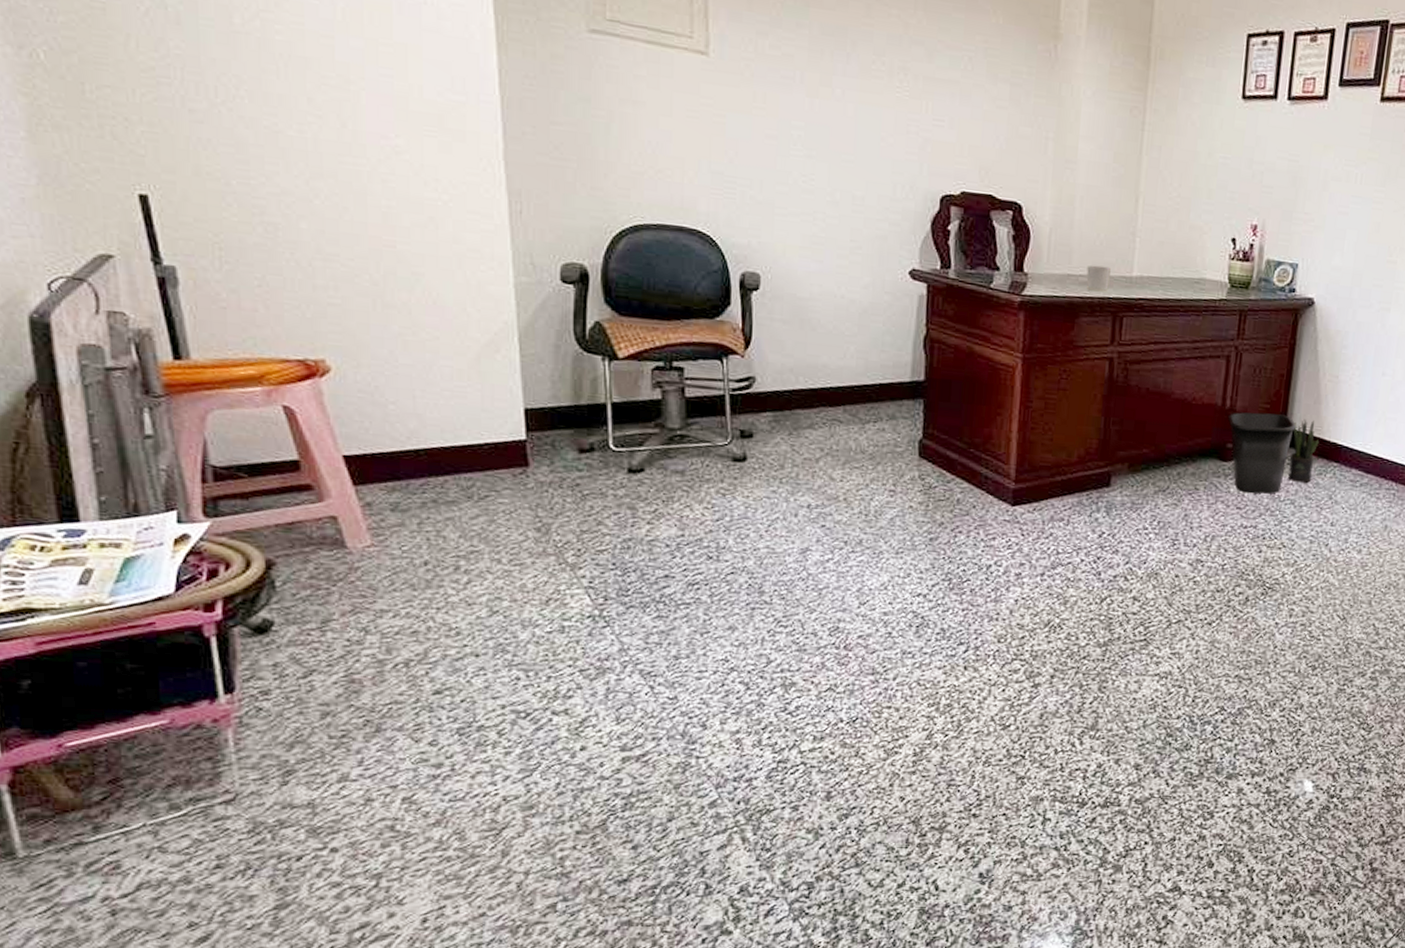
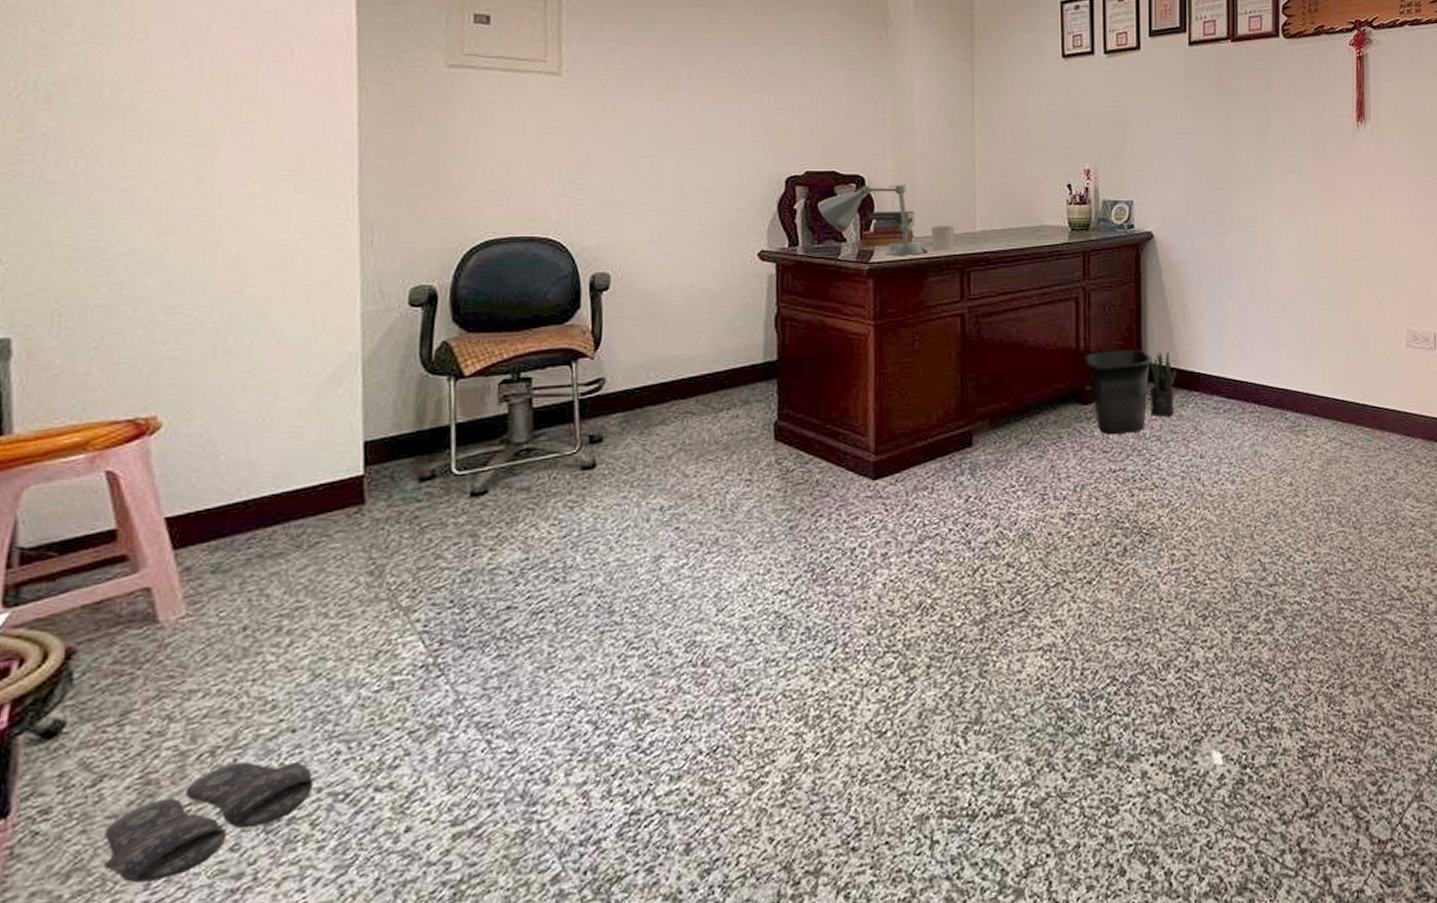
slippers: none [320,675,498,760] -> present [103,760,314,883]
desk lamp: none [971,213,1082,293] -> present [817,184,928,255]
books: none [1013,242,1071,281] -> present [860,212,916,247]

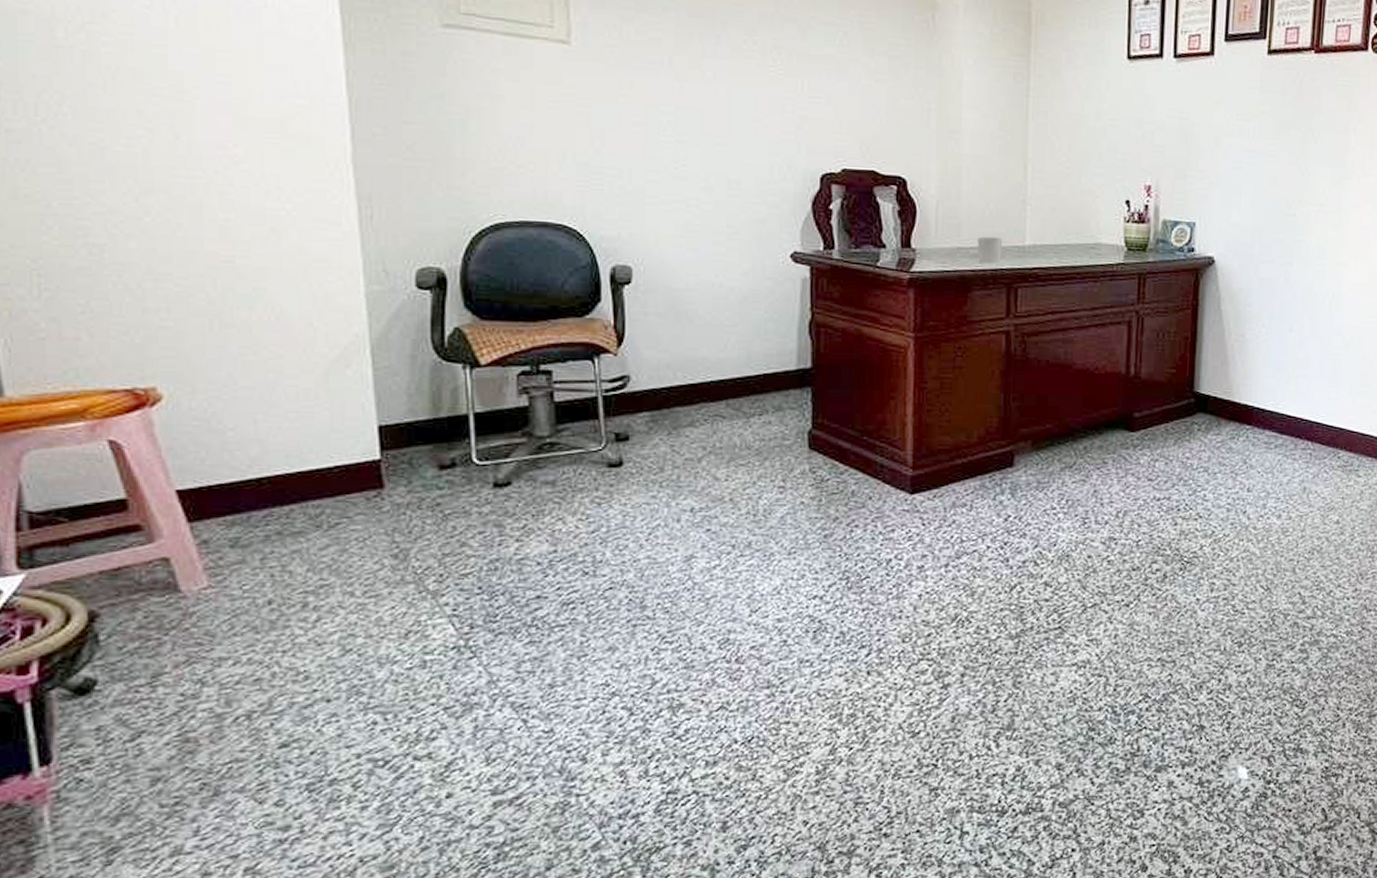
slippers: present [103,760,314,883] -> none [149,726,352,829]
desk lamp: present [817,184,928,255] -> none [855,188,973,266]
books: present [860,212,916,247] -> none [901,217,960,256]
waste bin: present [1083,349,1152,434] -> none [1132,378,1204,463]
potted plant: present [1149,350,1177,418] -> none [1200,381,1230,449]

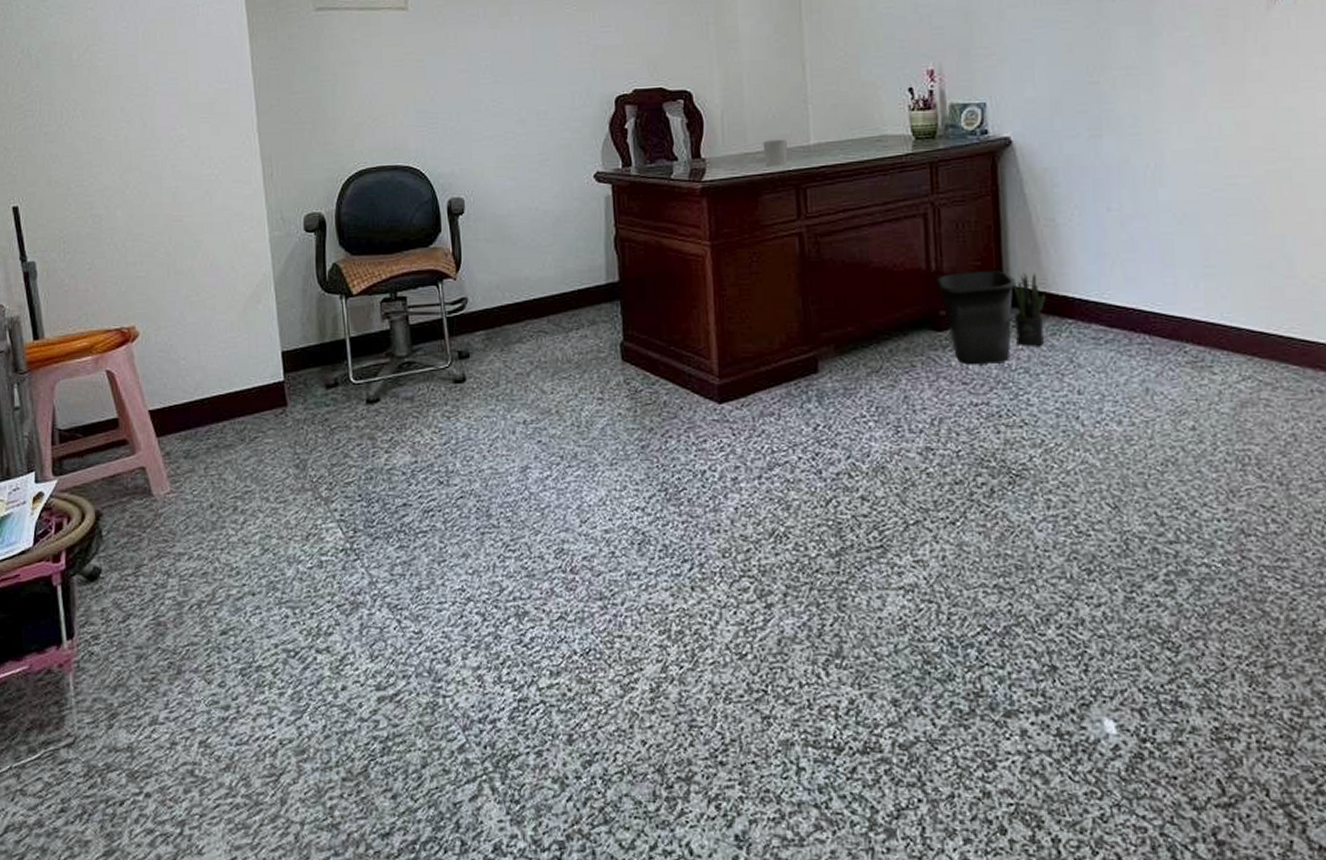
waste bin: none [1132,378,1204,463] -> present [935,271,1015,364]
potted plant: none [1200,381,1230,449] -> present [1012,272,1046,348]

